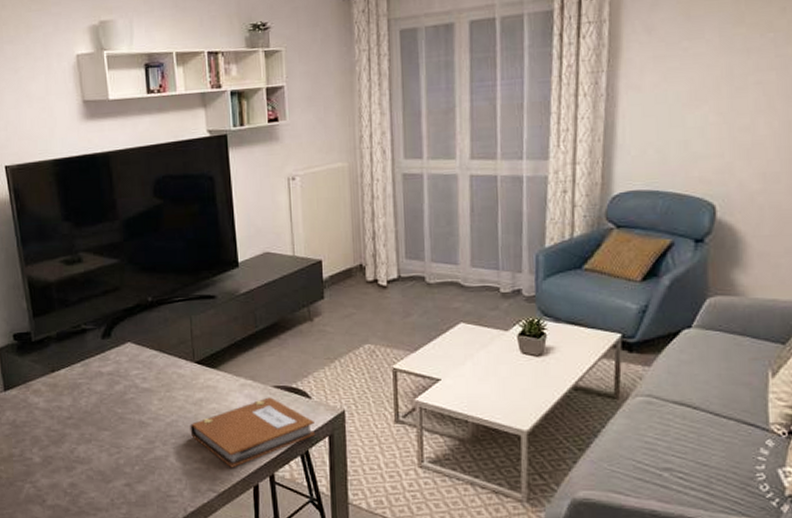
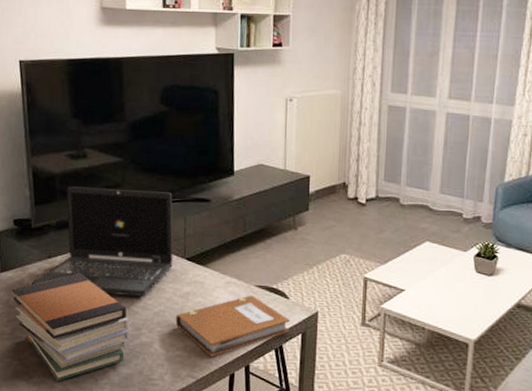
book stack: none [18,387,144,503] -> present [12,274,130,381]
laptop: none [36,291,182,407] -> present [31,186,173,297]

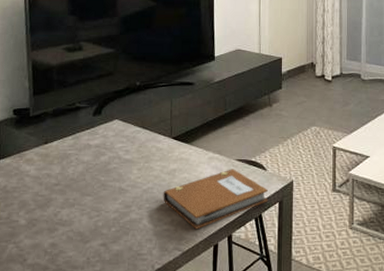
book stack: present [12,274,130,381] -> none [9,157,121,262]
laptop: present [31,186,173,297] -> none [28,76,161,175]

